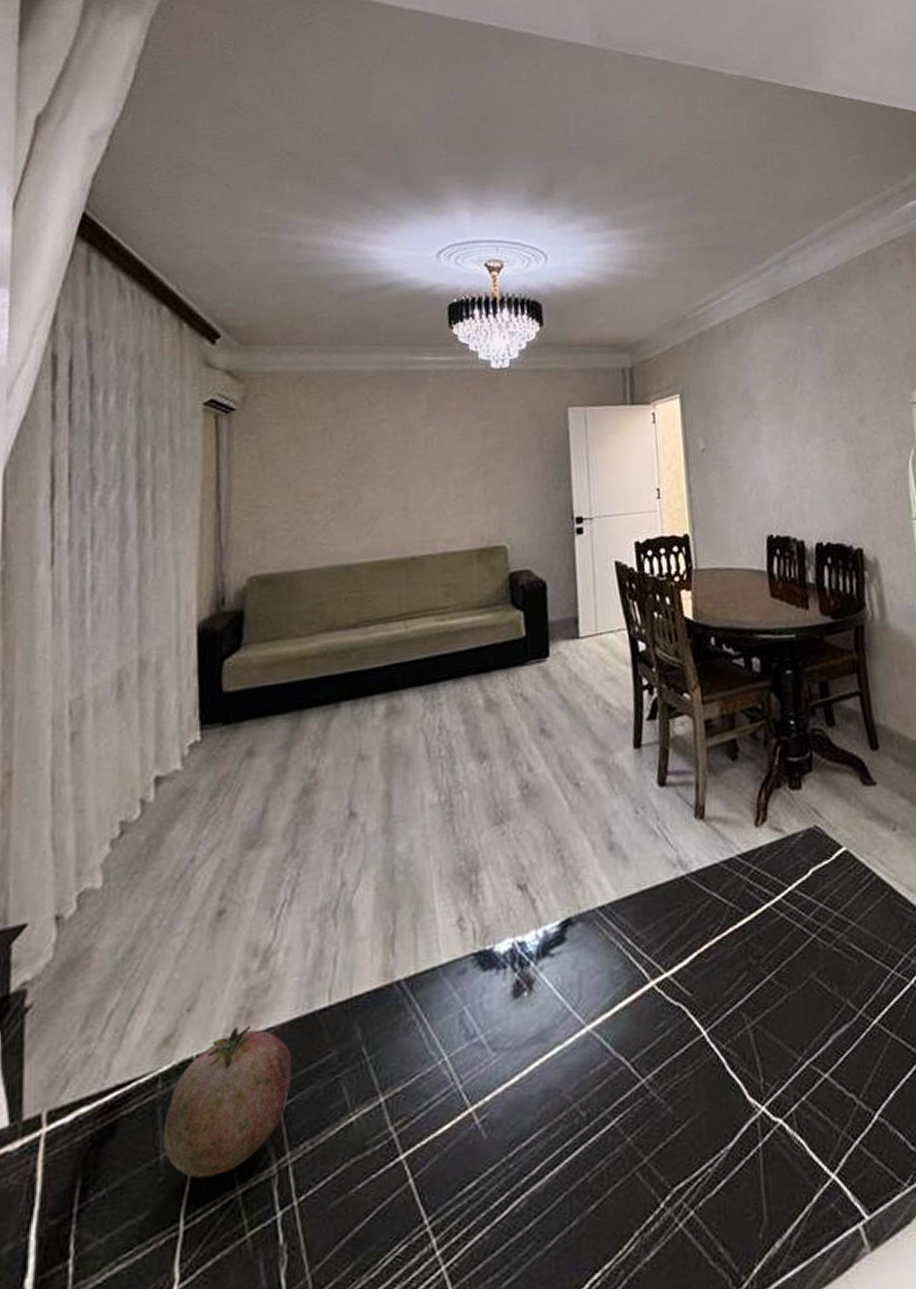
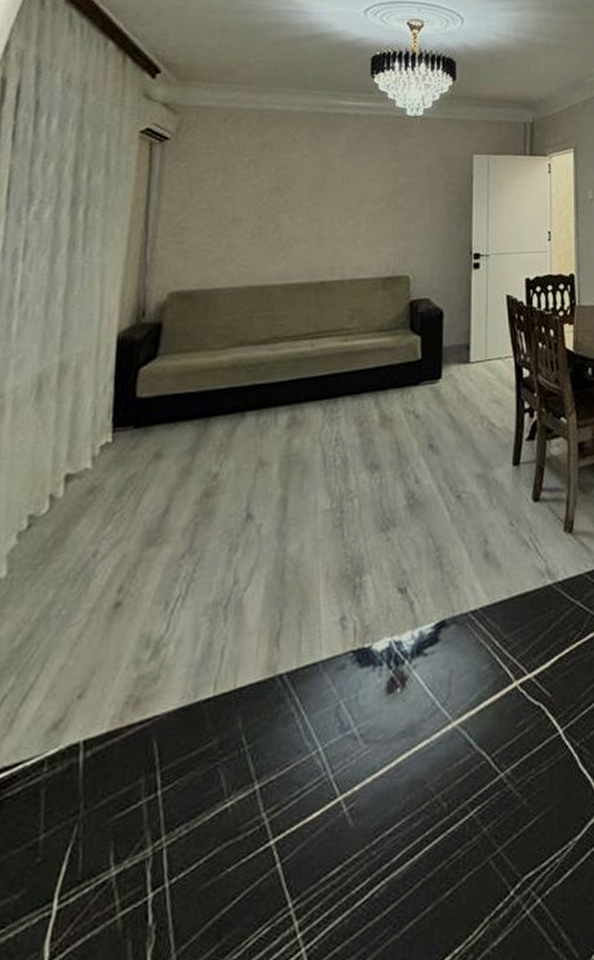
fruit: present [163,1025,291,1178] -> none [43,713,174,859]

